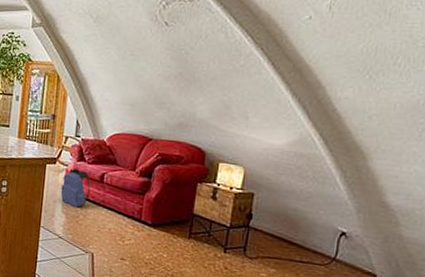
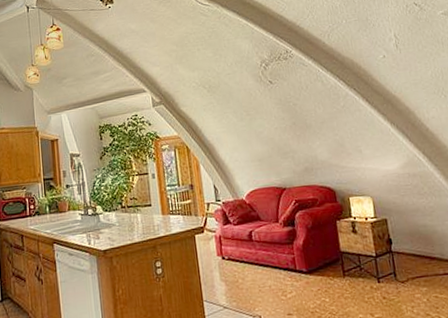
backpack: present [60,168,91,208] -> none [214,232,243,272]

